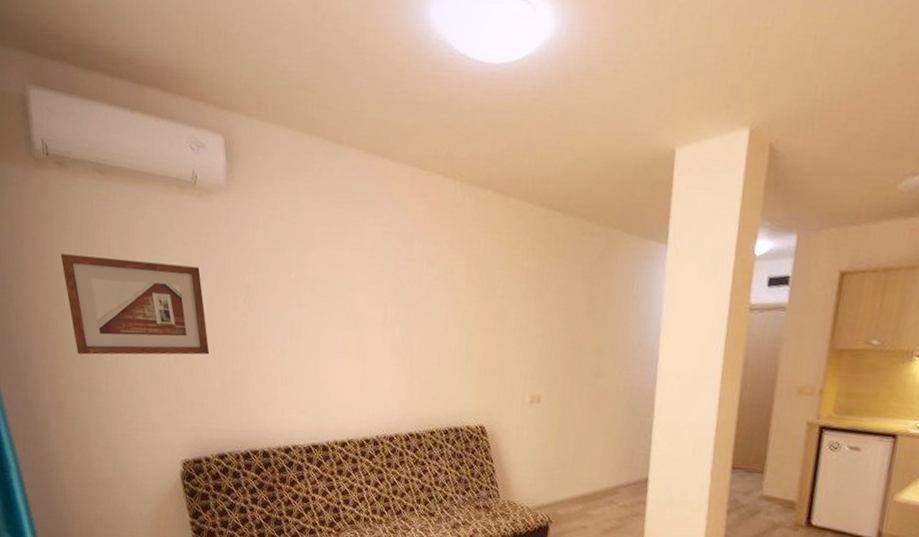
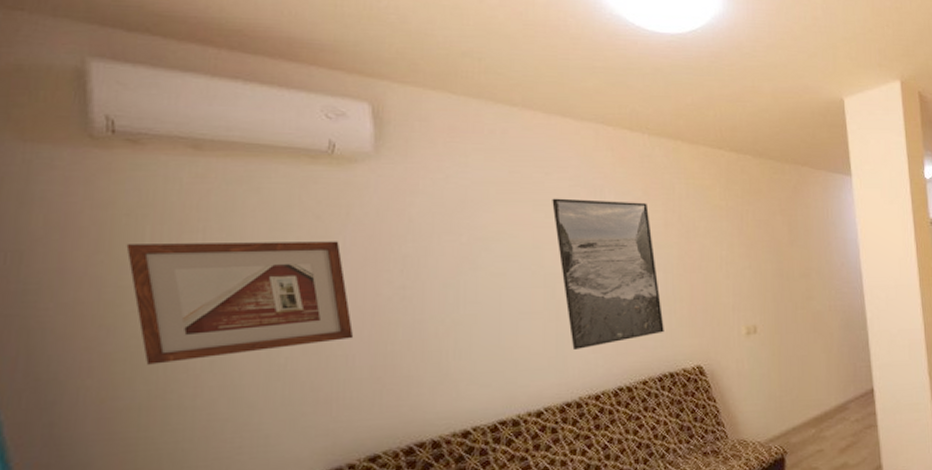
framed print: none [367,243,455,393] -> present [552,198,664,350]

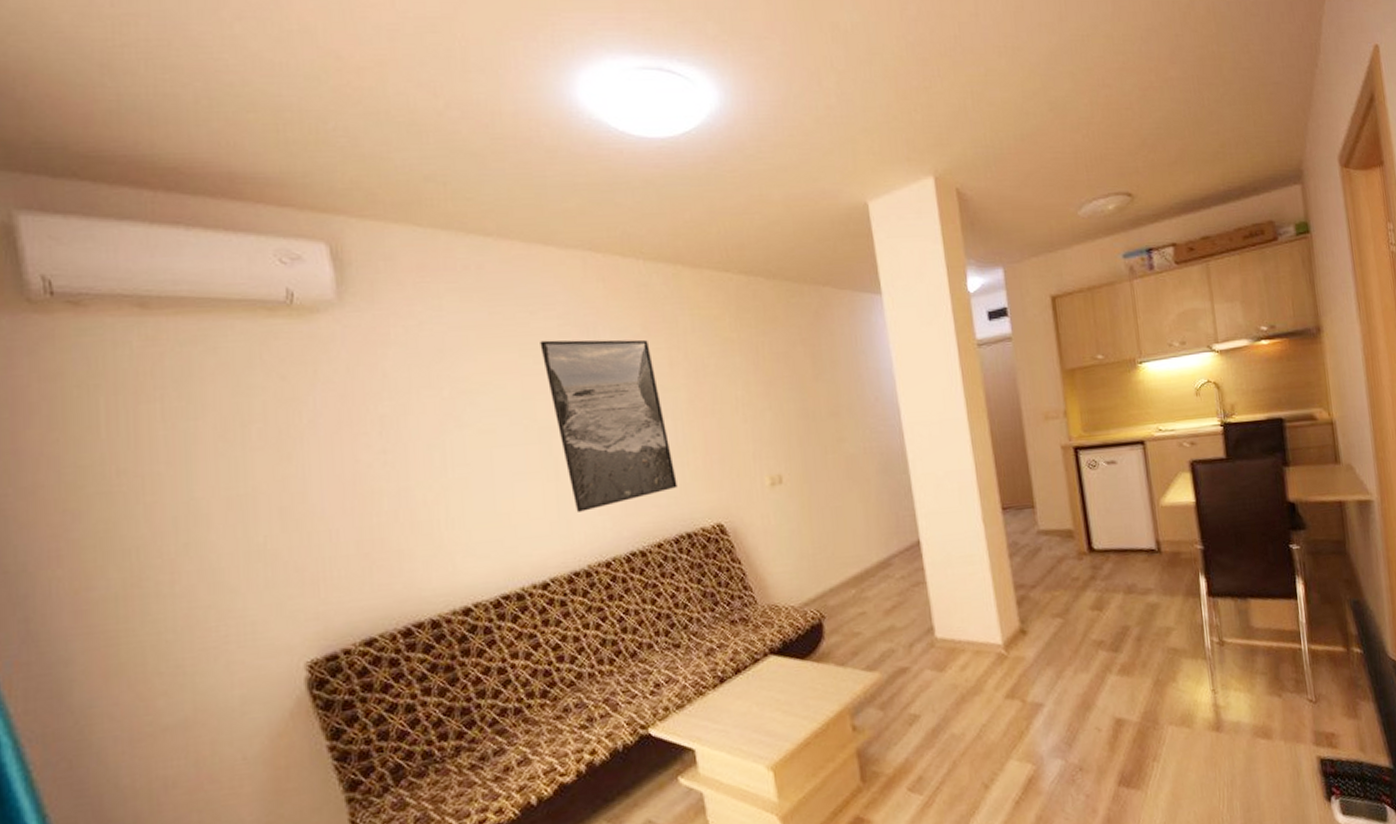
picture frame: present [126,241,354,365] -> none [81,403,336,551]

